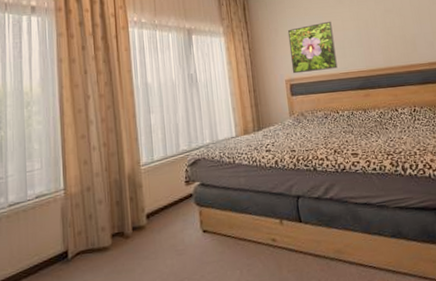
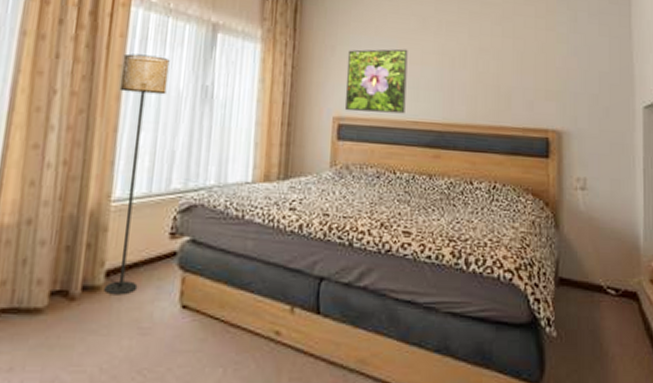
floor lamp: none [130,59,170,231] -> present [104,53,170,295]

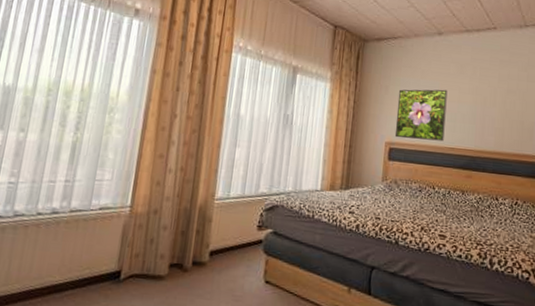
floor lamp: present [104,53,170,295] -> none [208,88,260,271]

